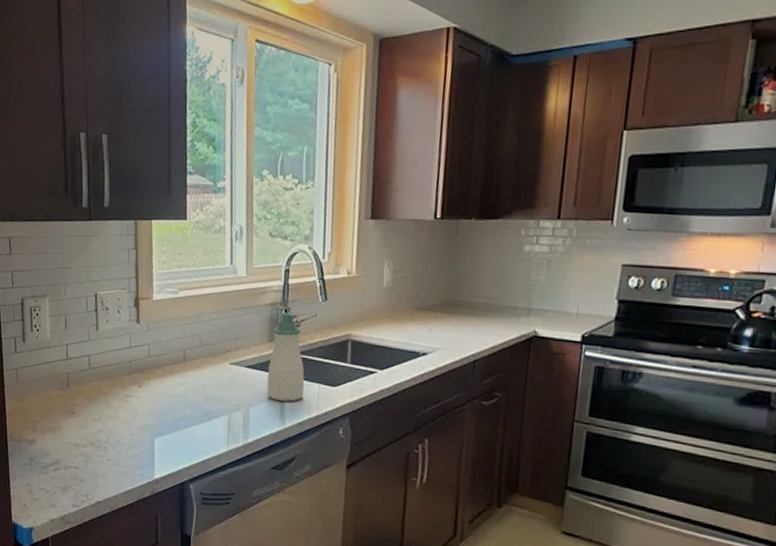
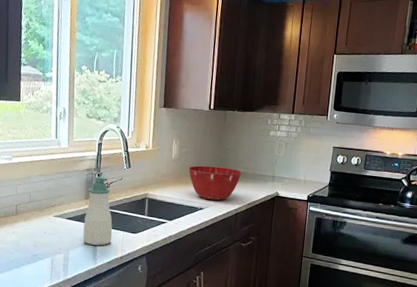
mixing bowl: none [406,295,483,344] -> present [188,165,242,201]

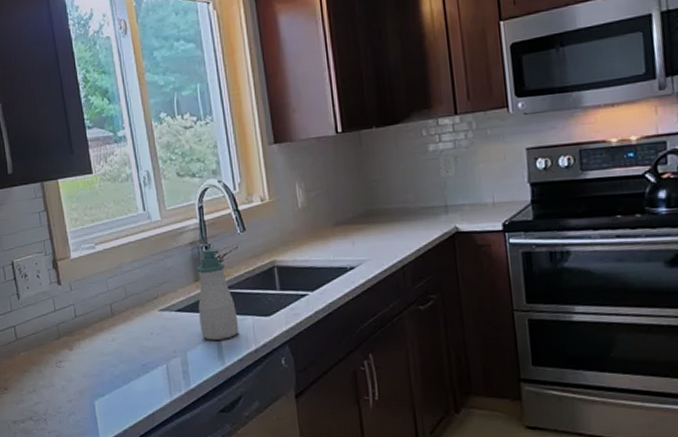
mixing bowl: present [188,165,242,201] -> none [323,205,400,255]

